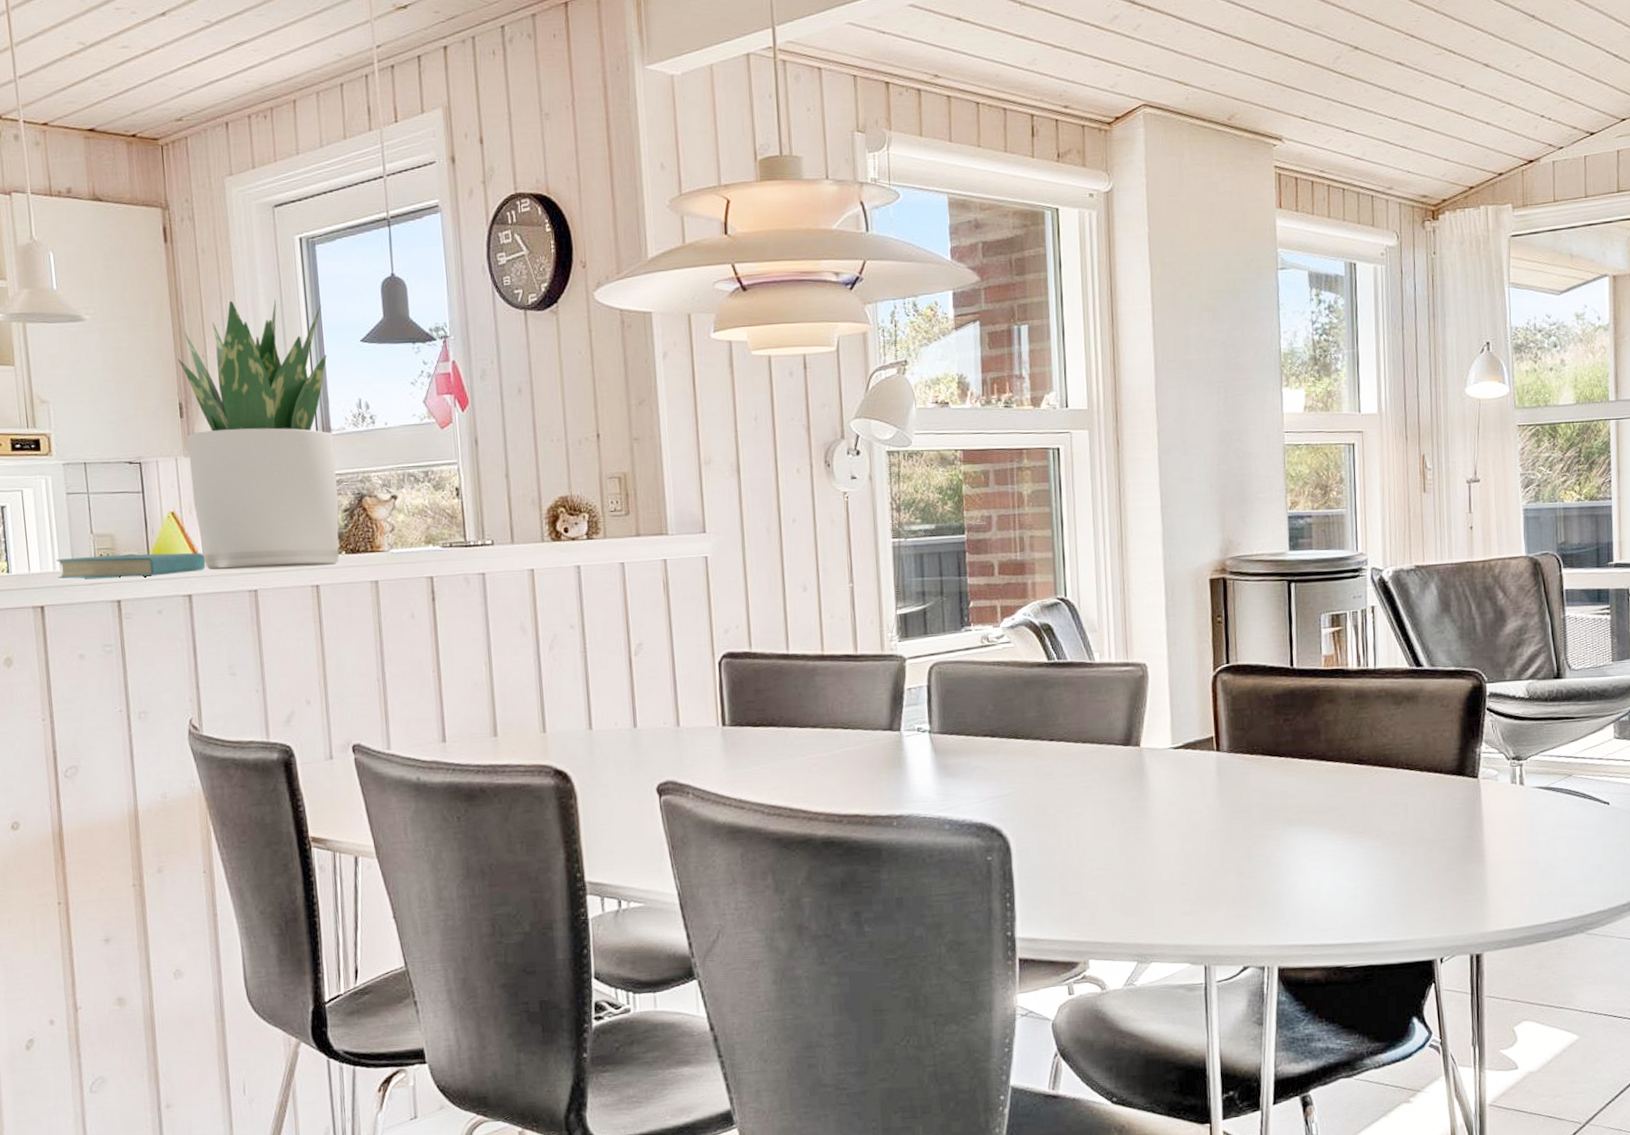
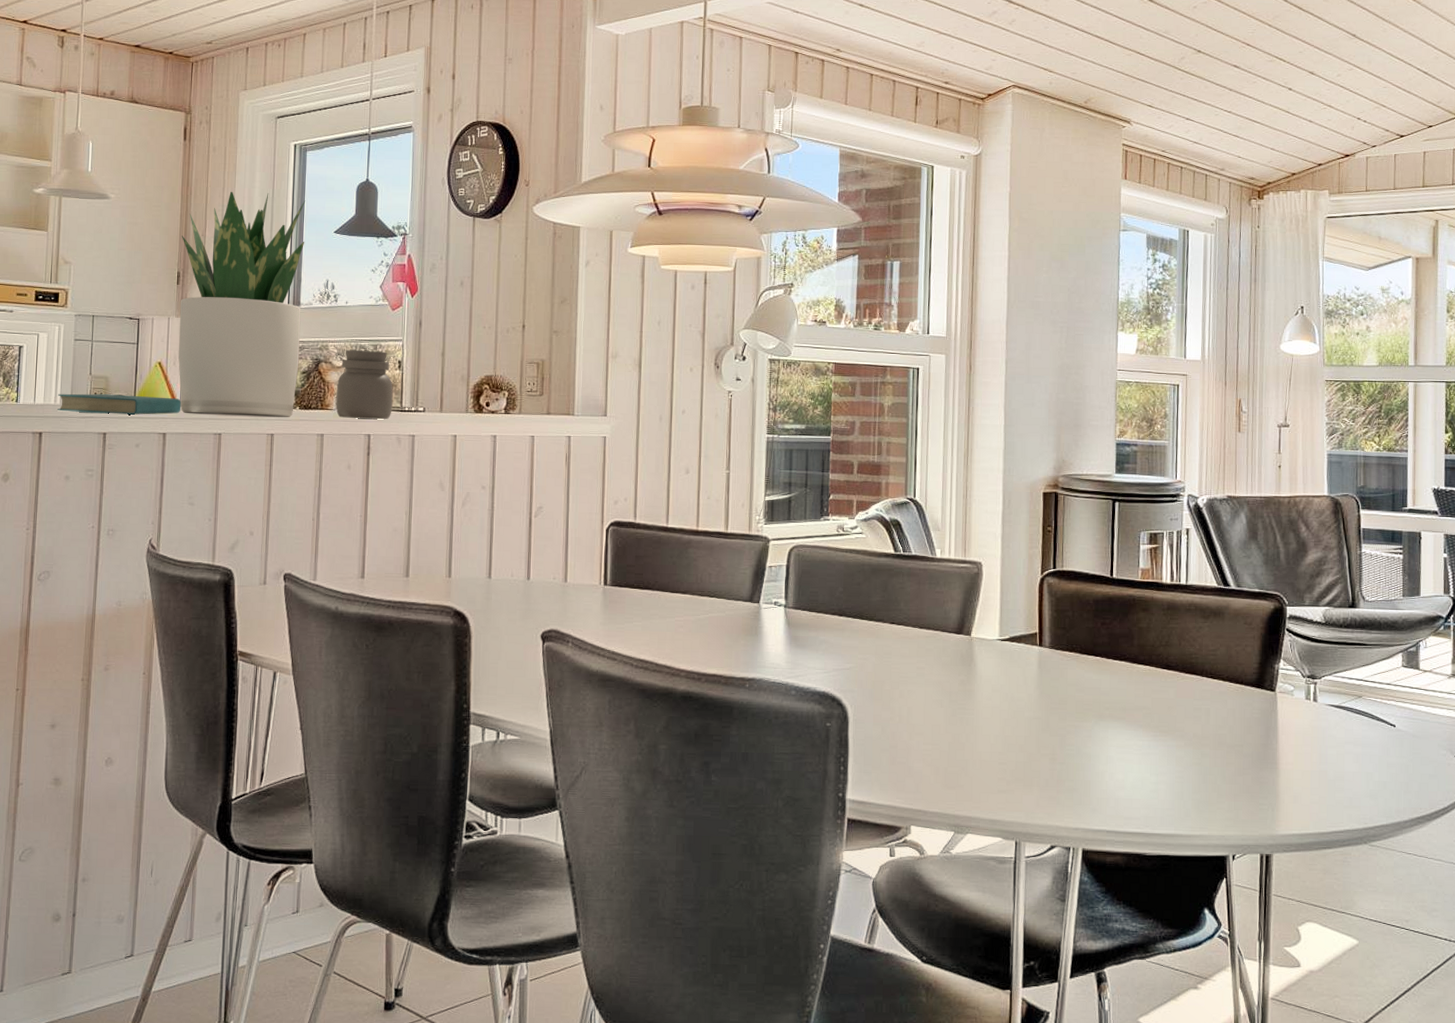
jar: none [386,478,455,560] -> present [335,349,393,420]

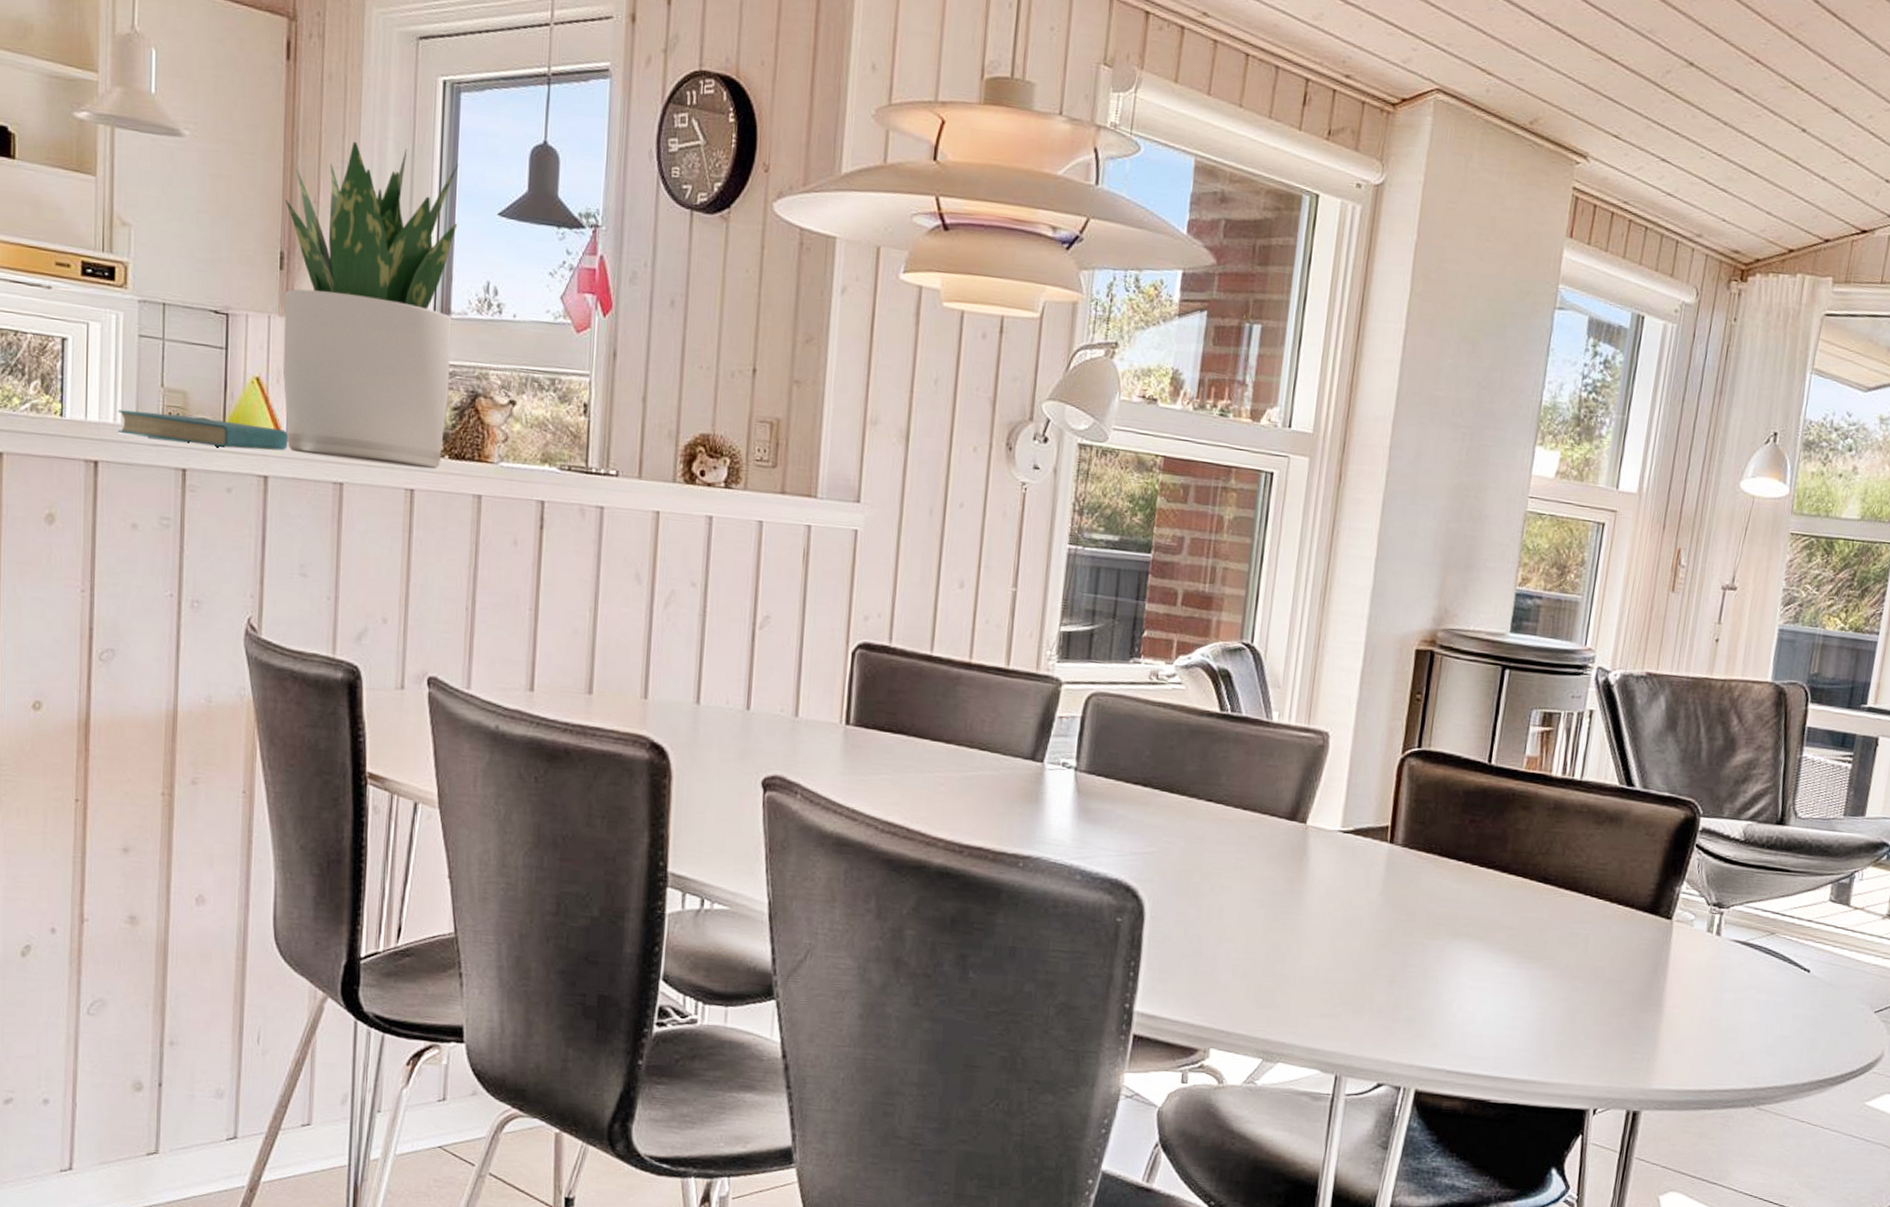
jar: present [335,349,393,420] -> none [498,381,576,483]

